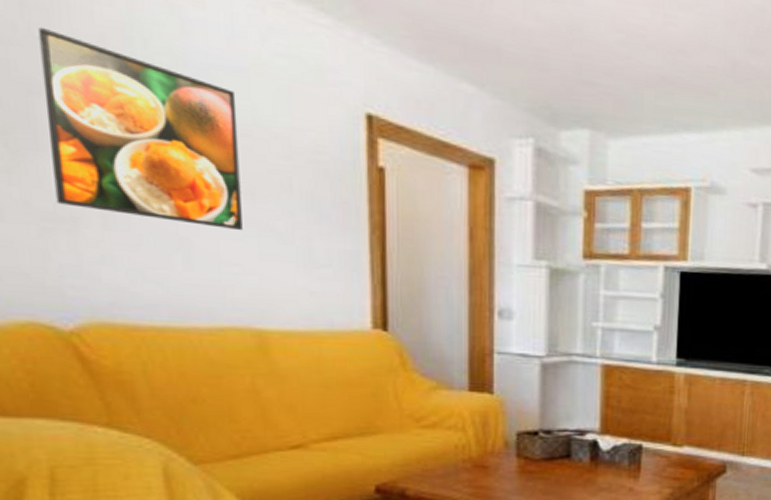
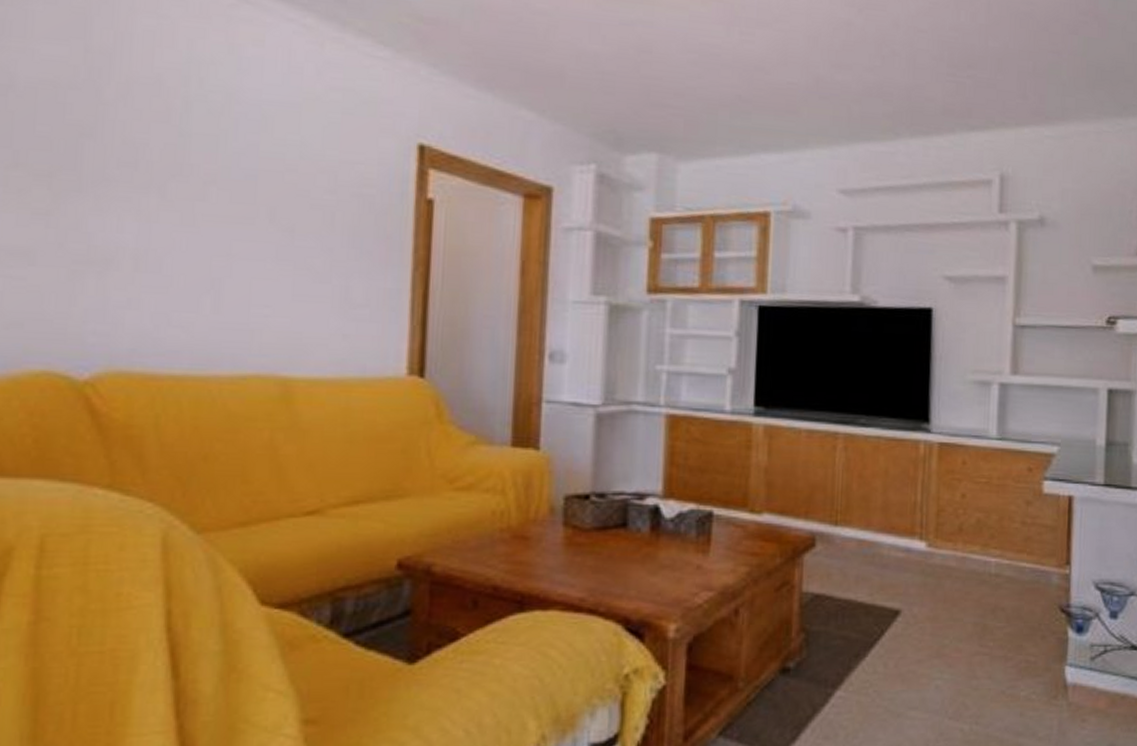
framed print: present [38,27,243,230] -> none [90,70,285,269]

